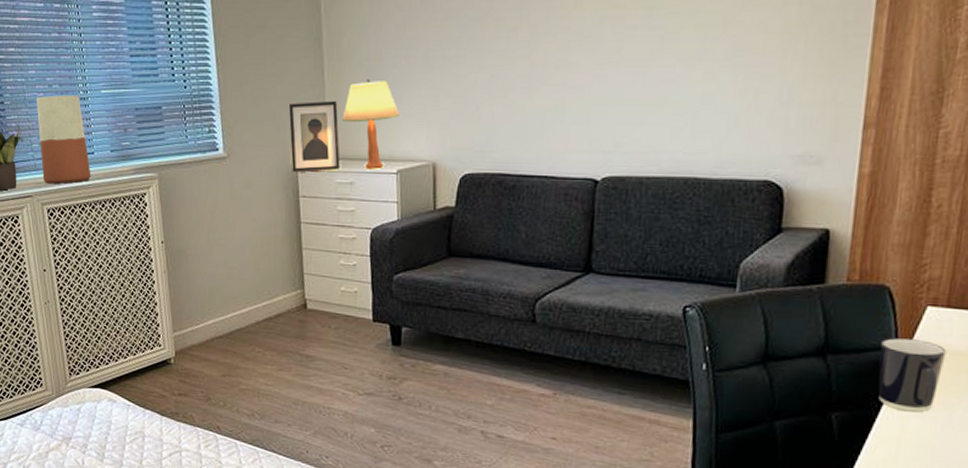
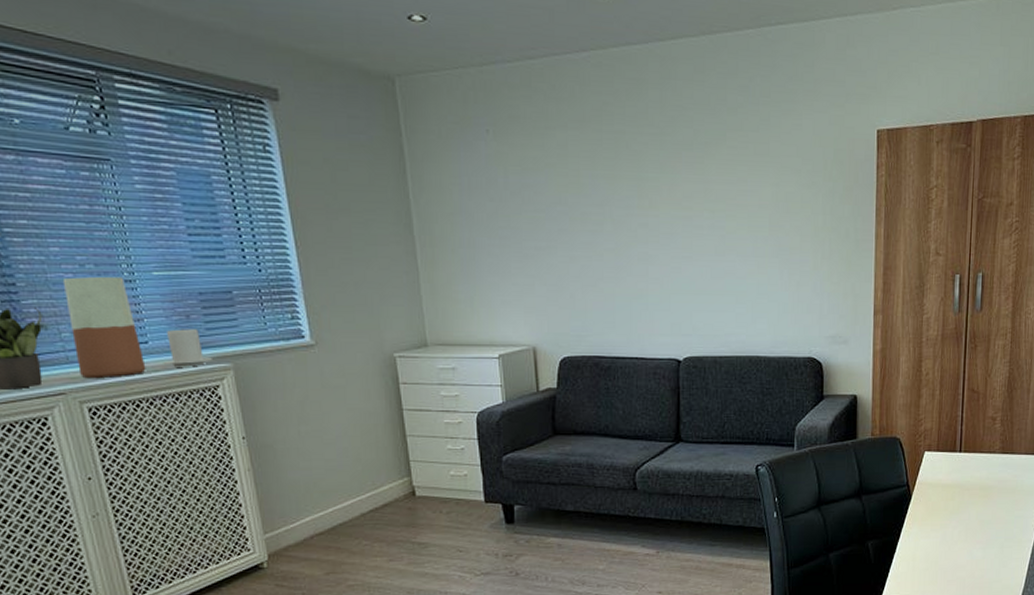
candle: none [104,141,143,176] -> present [163,329,214,367]
picture frame: present [288,100,340,173] -> none [381,286,441,360]
table lamp: present [342,79,400,169] -> none [439,267,497,354]
mug: present [878,338,947,413] -> none [896,478,939,534]

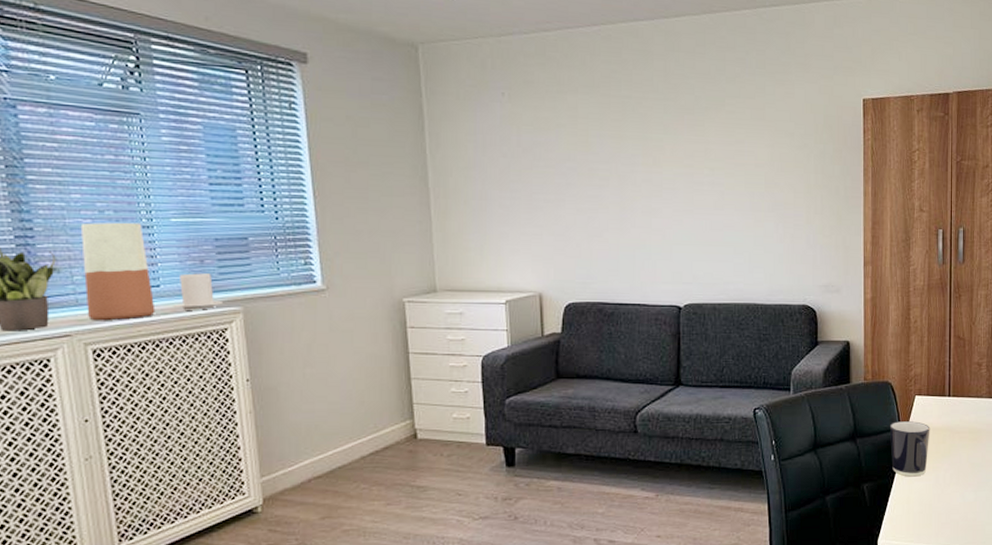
mug: none [896,478,939,534] -> present [889,421,930,477]

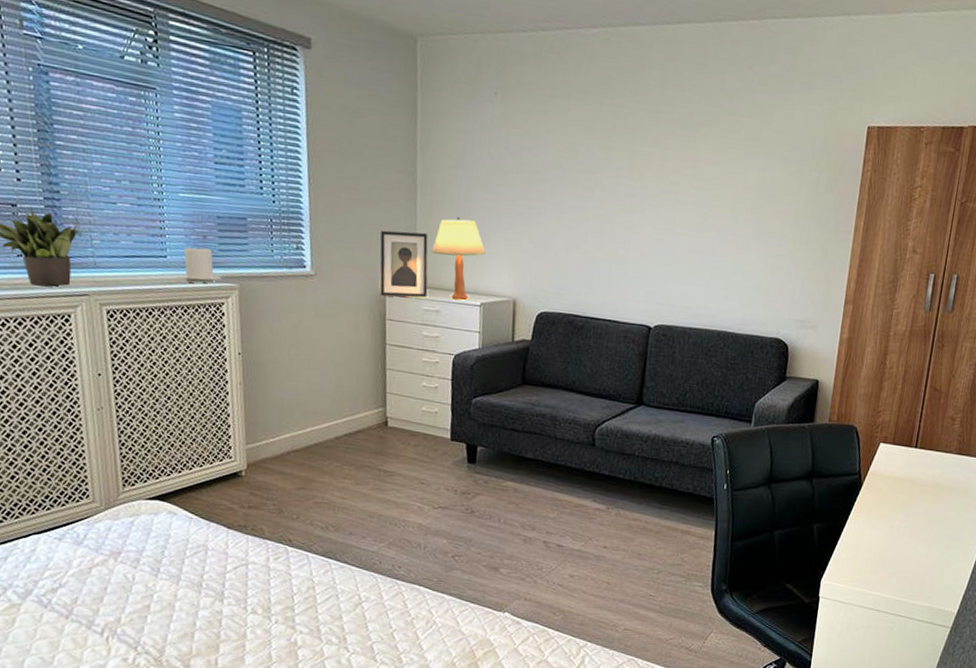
vase: present [80,222,156,321] -> none [100,191,162,285]
picture frame: none [394,235,449,304] -> present [380,230,428,298]
table lamp: none [450,217,506,300] -> present [431,217,486,300]
mug: present [889,421,930,477] -> none [846,466,891,524]

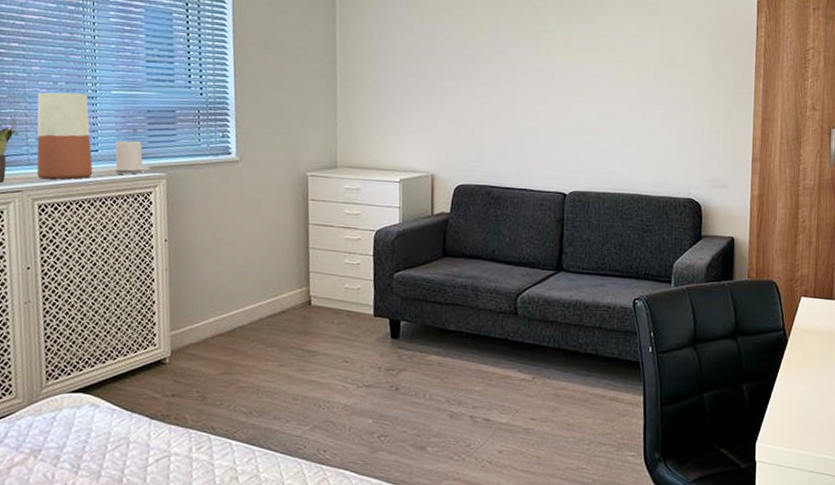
vase: none [100,191,162,285] -> present [36,92,93,180]
picture frame: present [380,230,428,298] -> none [302,115,349,178]
table lamp: present [431,217,486,300] -> none [351,99,403,178]

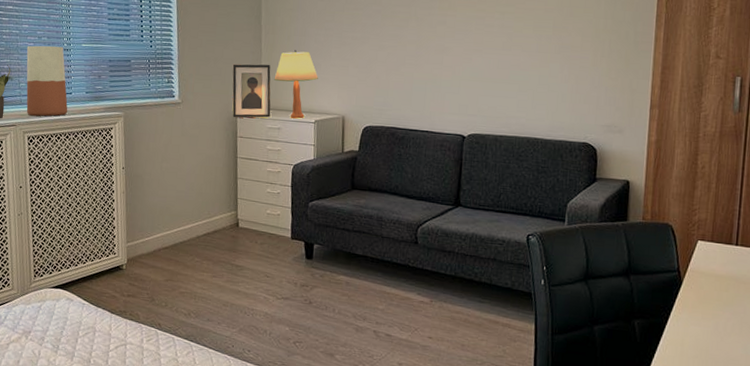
candle: present [107,140,151,175] -> none [79,85,112,113]
picture frame: none [302,115,349,178] -> present [232,64,271,118]
table lamp: none [351,99,403,178] -> present [274,50,318,119]

